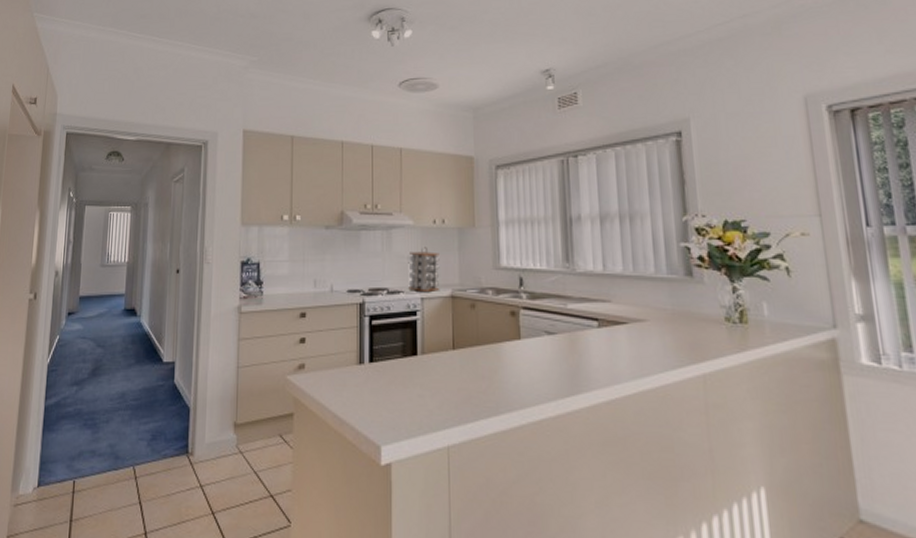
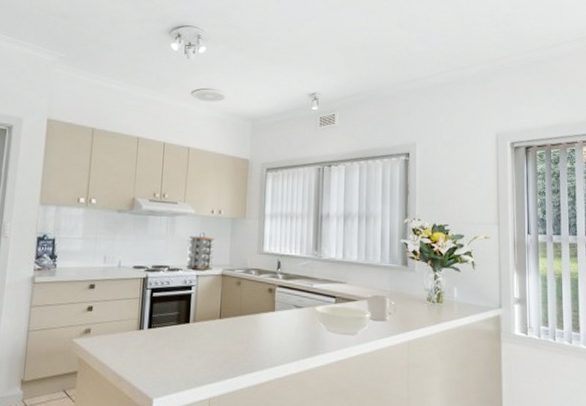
bowl: none [572,330,648,367] -> present [315,305,371,335]
mug: none [640,314,683,350] -> present [367,294,396,322]

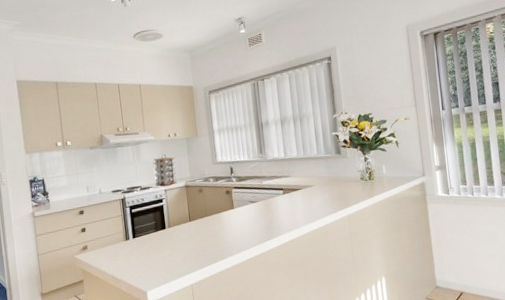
bowl: present [315,305,371,335] -> none [267,195,315,219]
mug: present [367,294,396,322] -> none [309,181,335,203]

